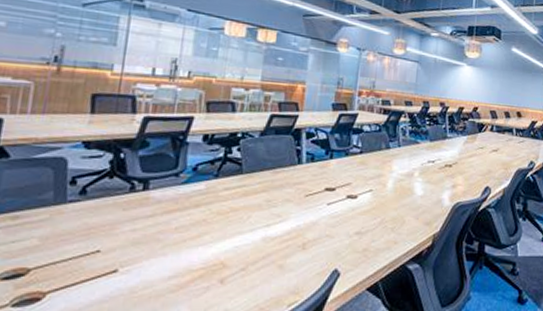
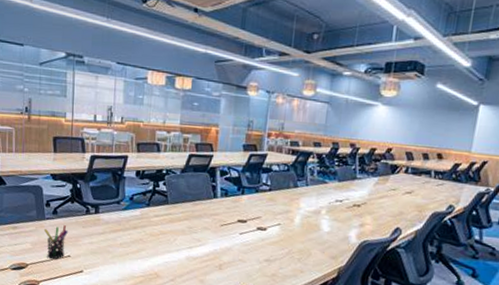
pen holder: none [63,209,100,258] -> present [44,225,68,260]

